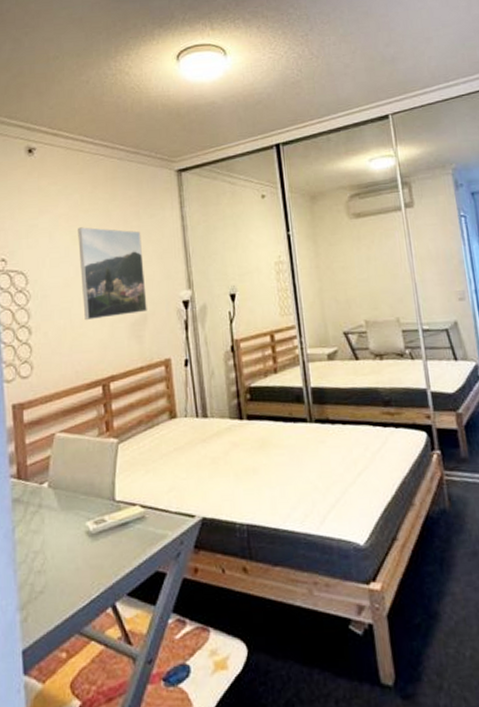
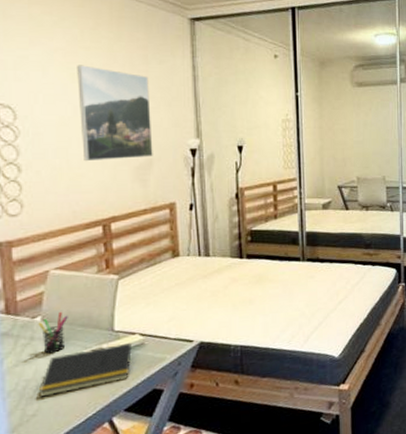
pen holder: none [45,477,72,524] -> present [38,311,68,354]
notepad: none [45,514,134,572] -> present [38,342,133,397]

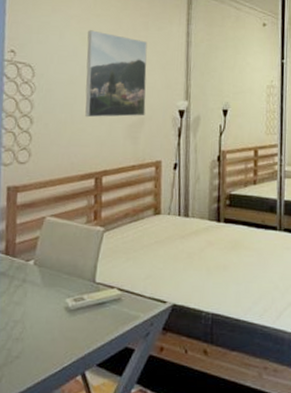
pen holder: present [38,311,68,354] -> none [30,257,57,298]
notepad: present [38,342,133,397] -> none [23,296,111,340]

